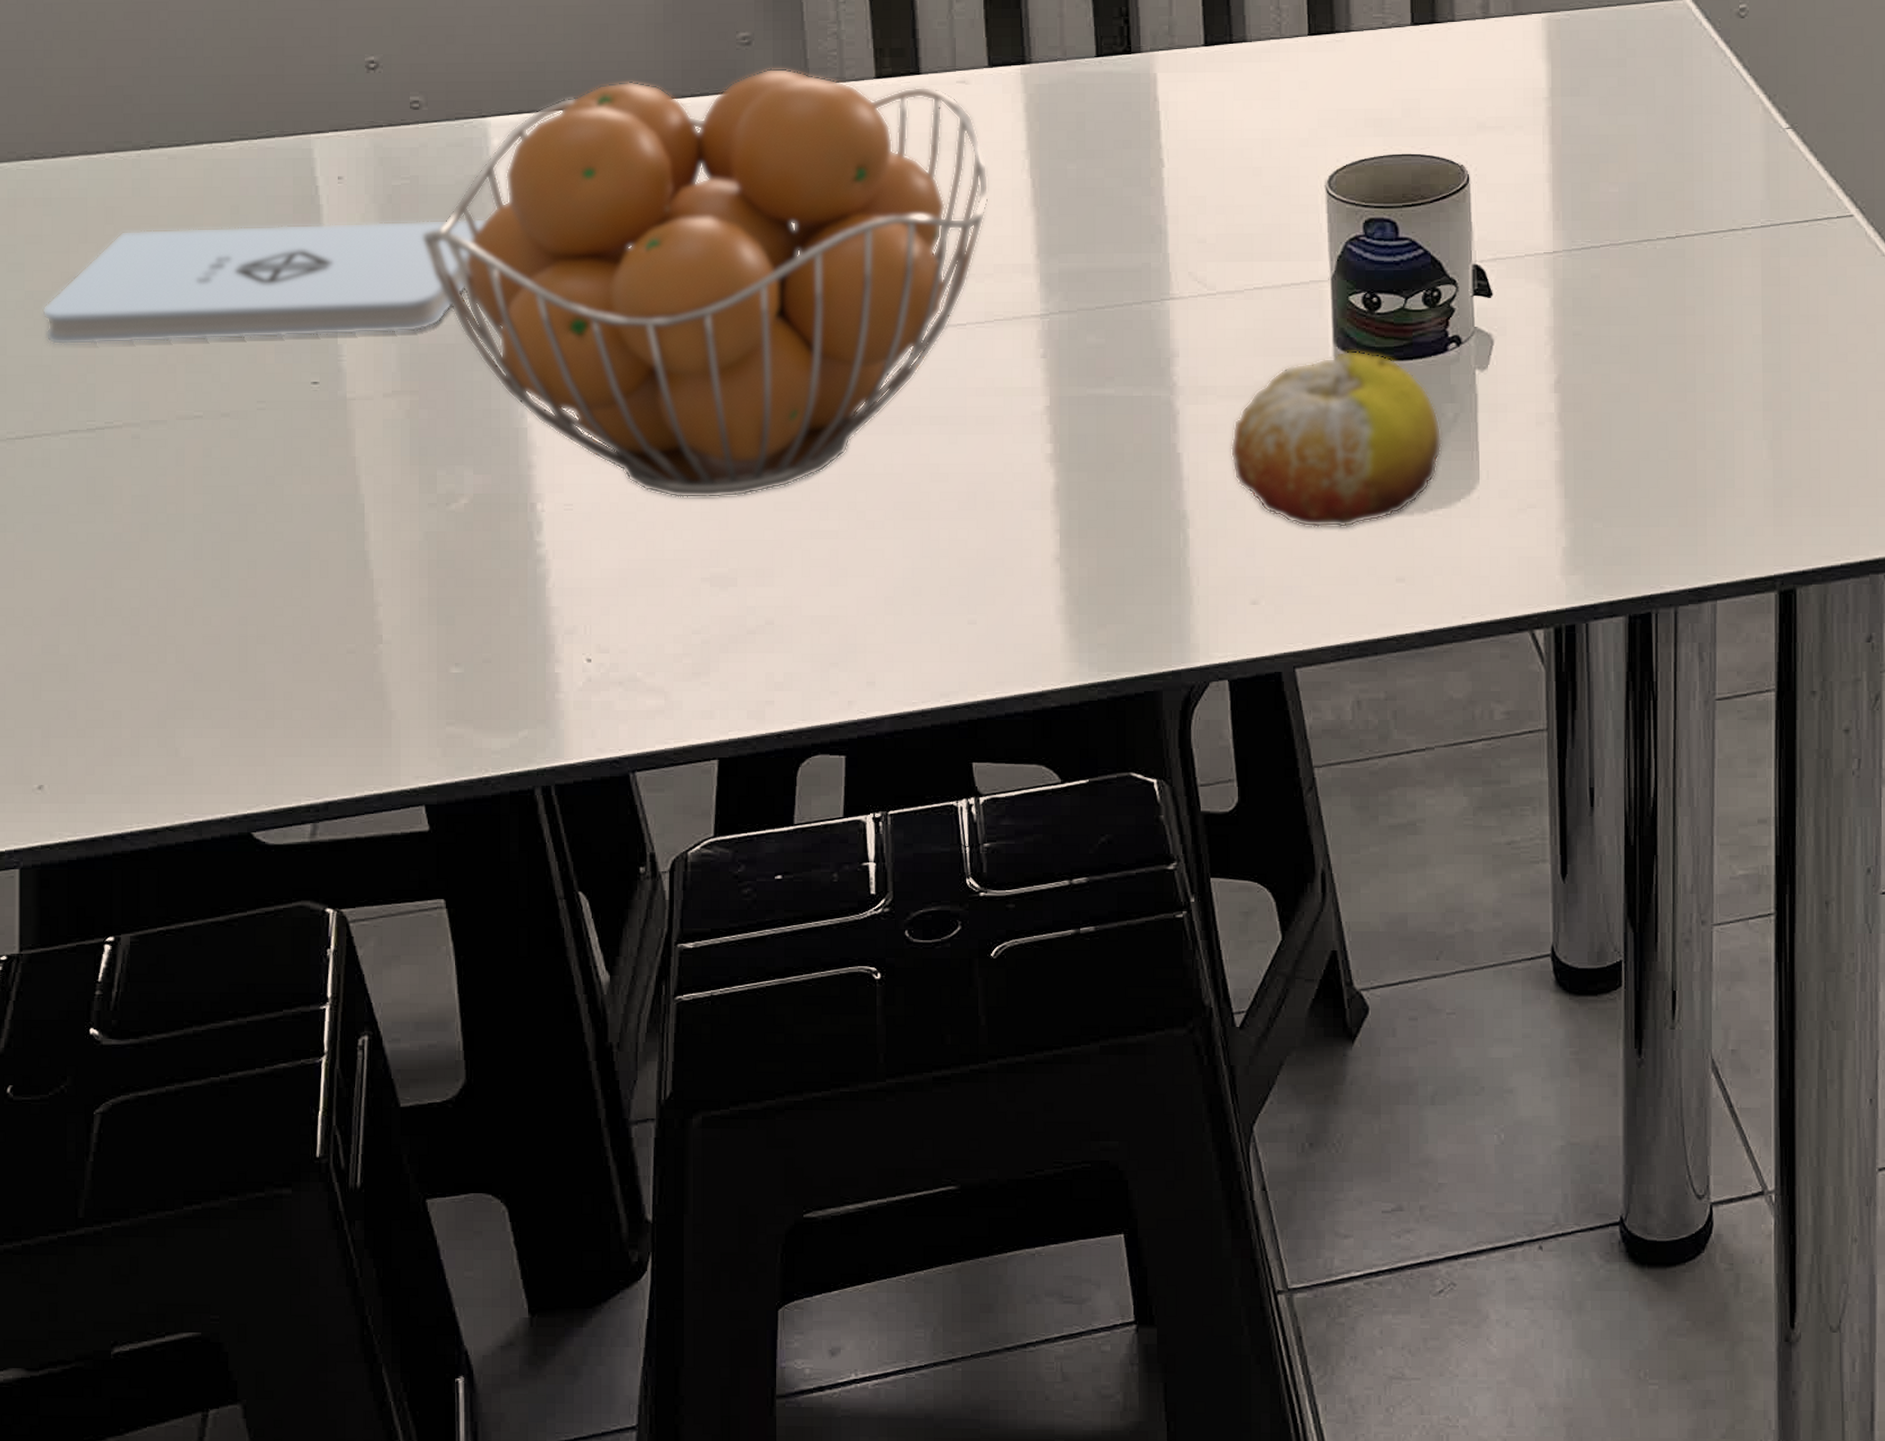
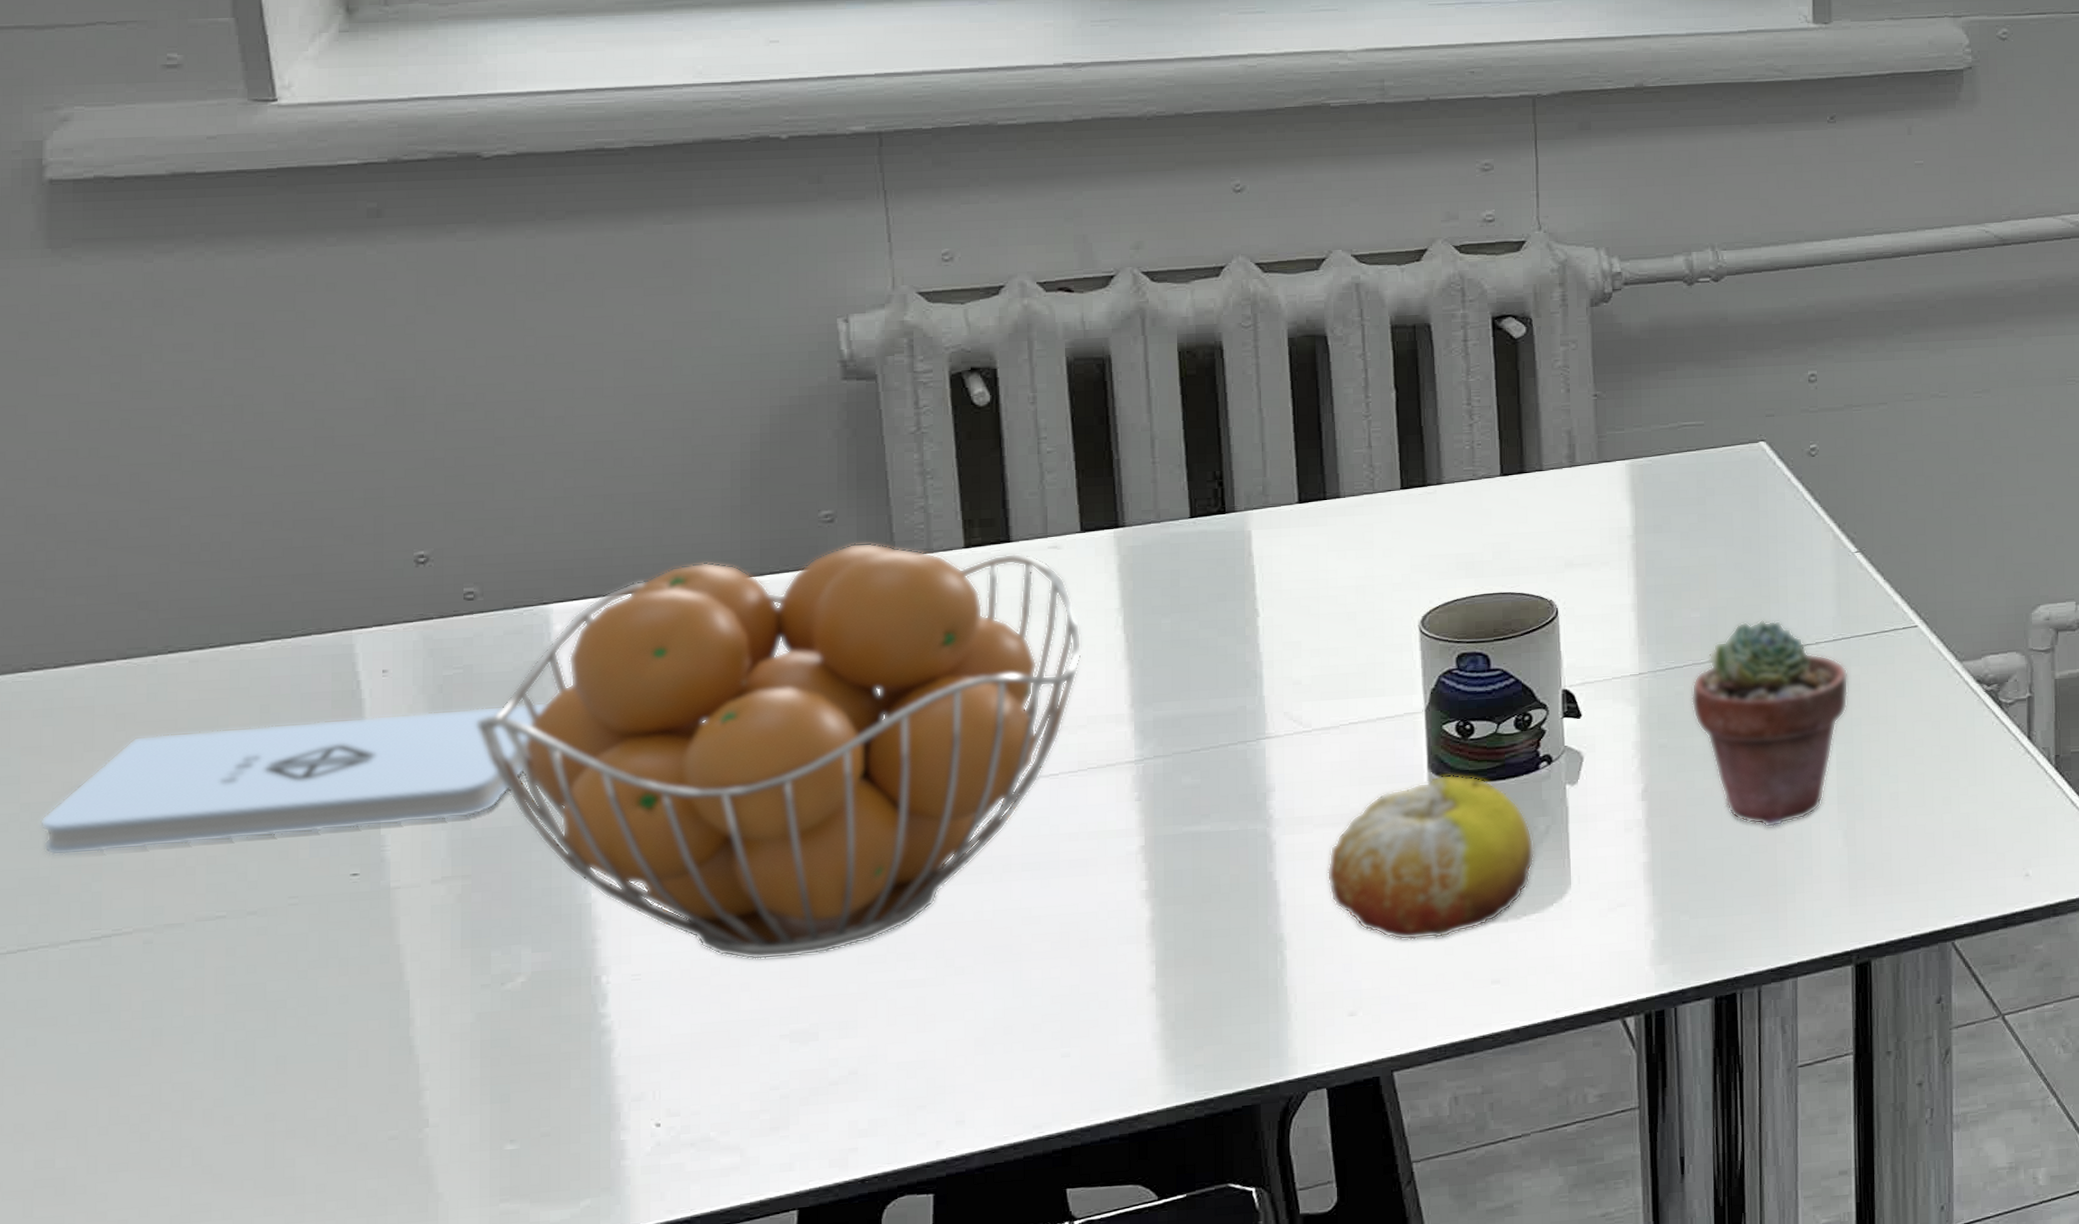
potted succulent: none [1607,199,1777,432] -> present [1691,620,1849,828]

